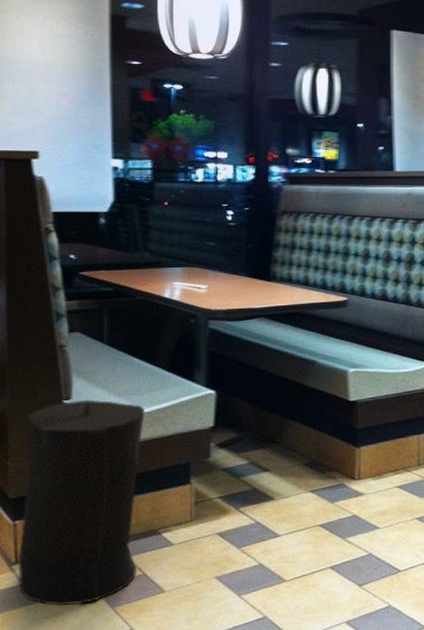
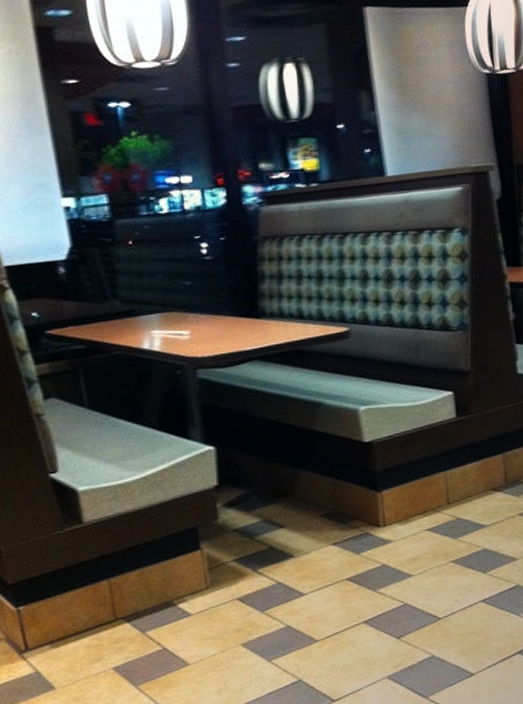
trash can: present [18,399,145,606] -> none [13,469,157,691]

